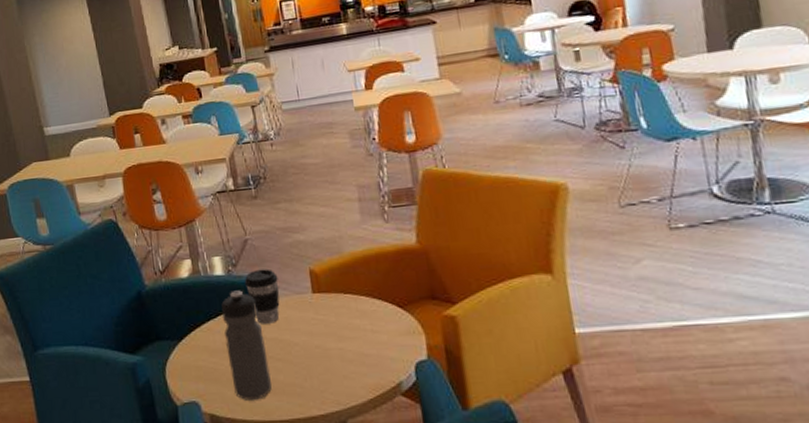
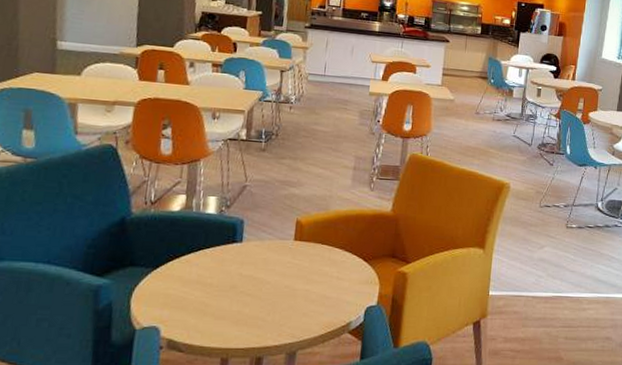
water bottle: present [221,290,272,400] -> none [198,229,240,329]
coffee cup: present [244,268,280,324] -> none [233,213,267,263]

